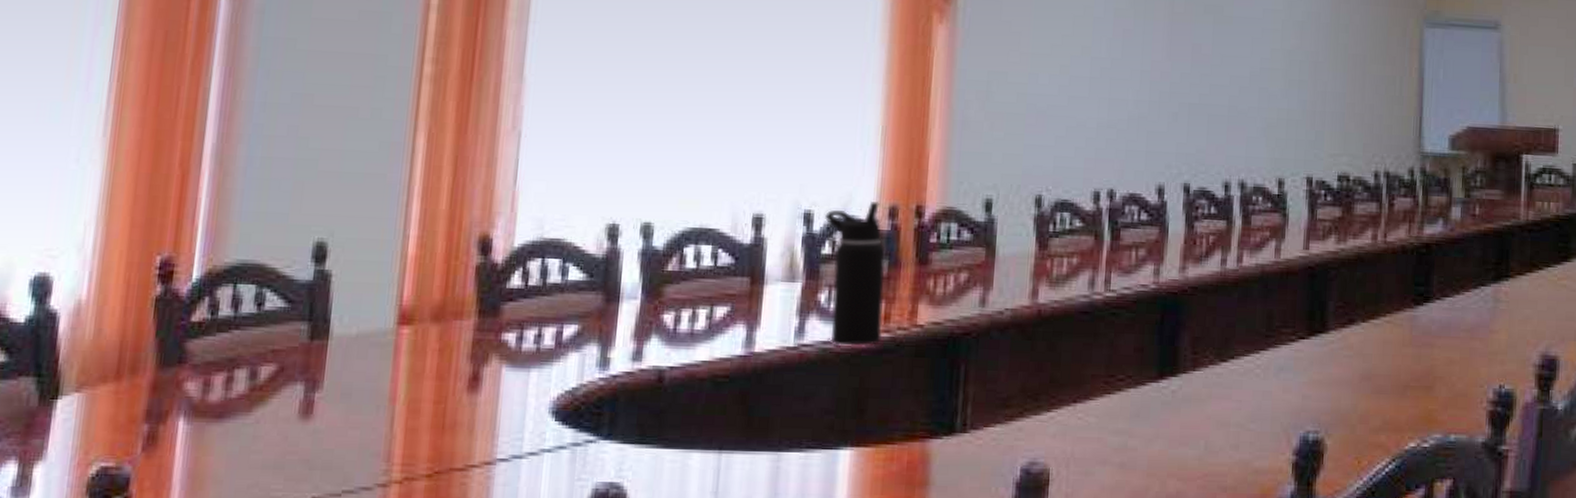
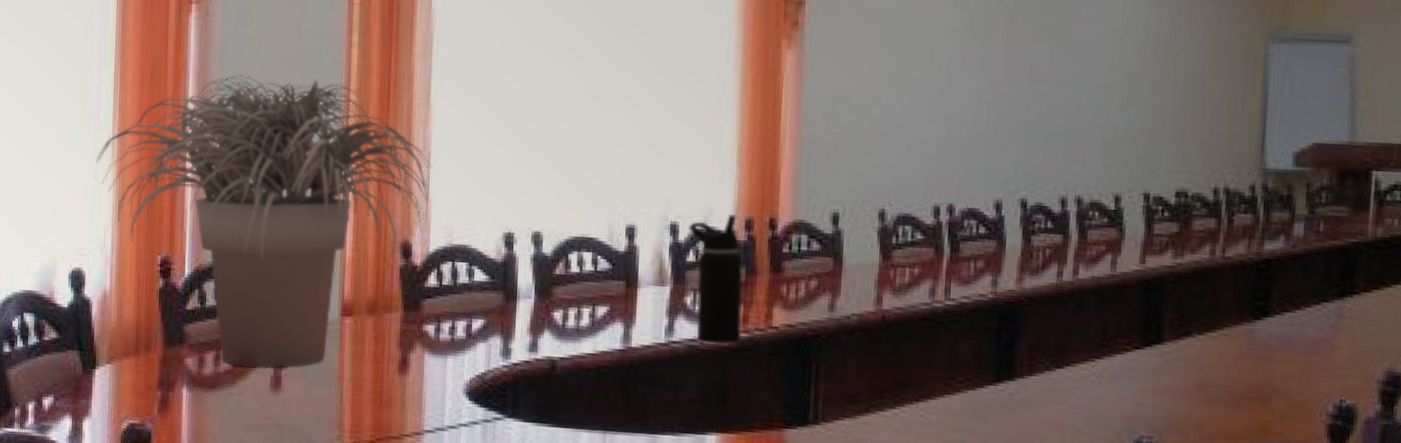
potted plant: none [80,40,523,391] -> present [96,75,432,368]

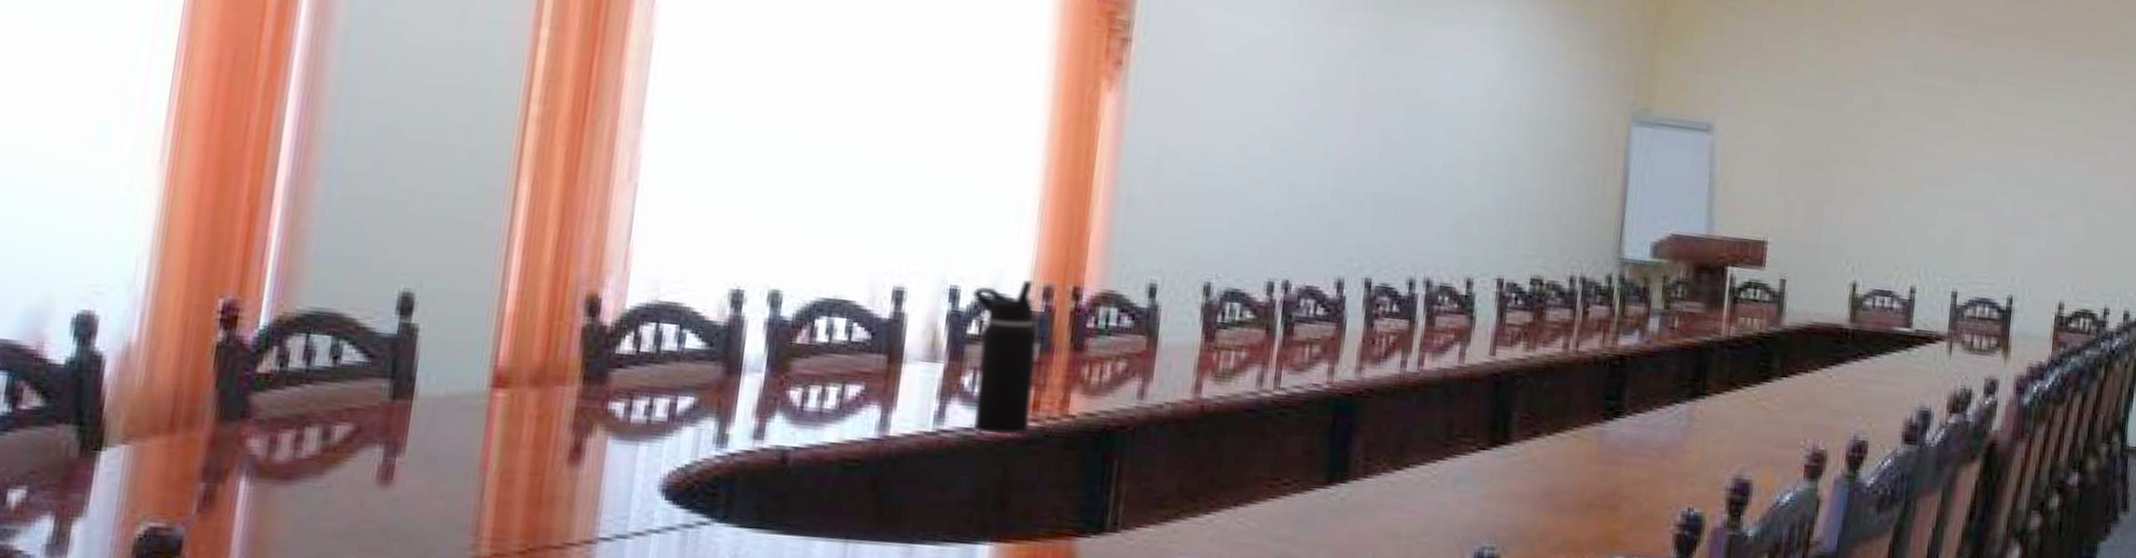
potted plant: present [96,75,432,368] -> none [133,66,639,454]

